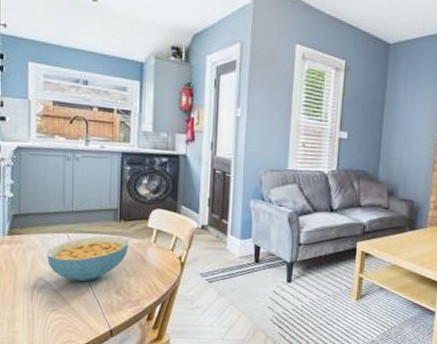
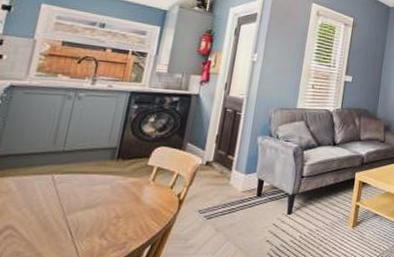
cereal bowl: present [47,236,129,281] -> none [21,175,124,226]

